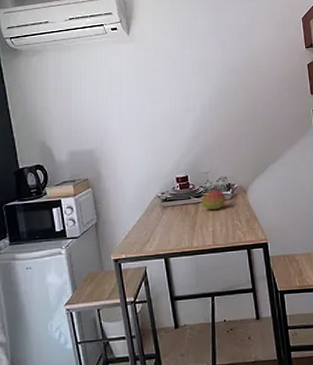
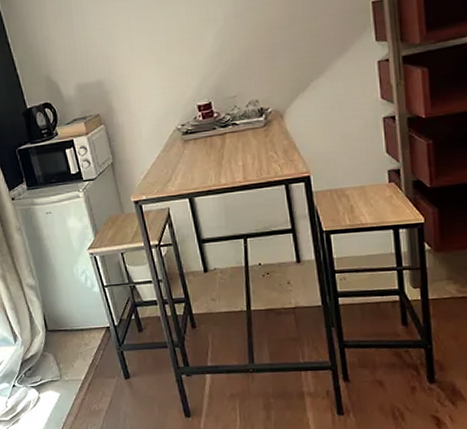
fruit: present [200,189,227,211] -> none [227,116,260,142]

